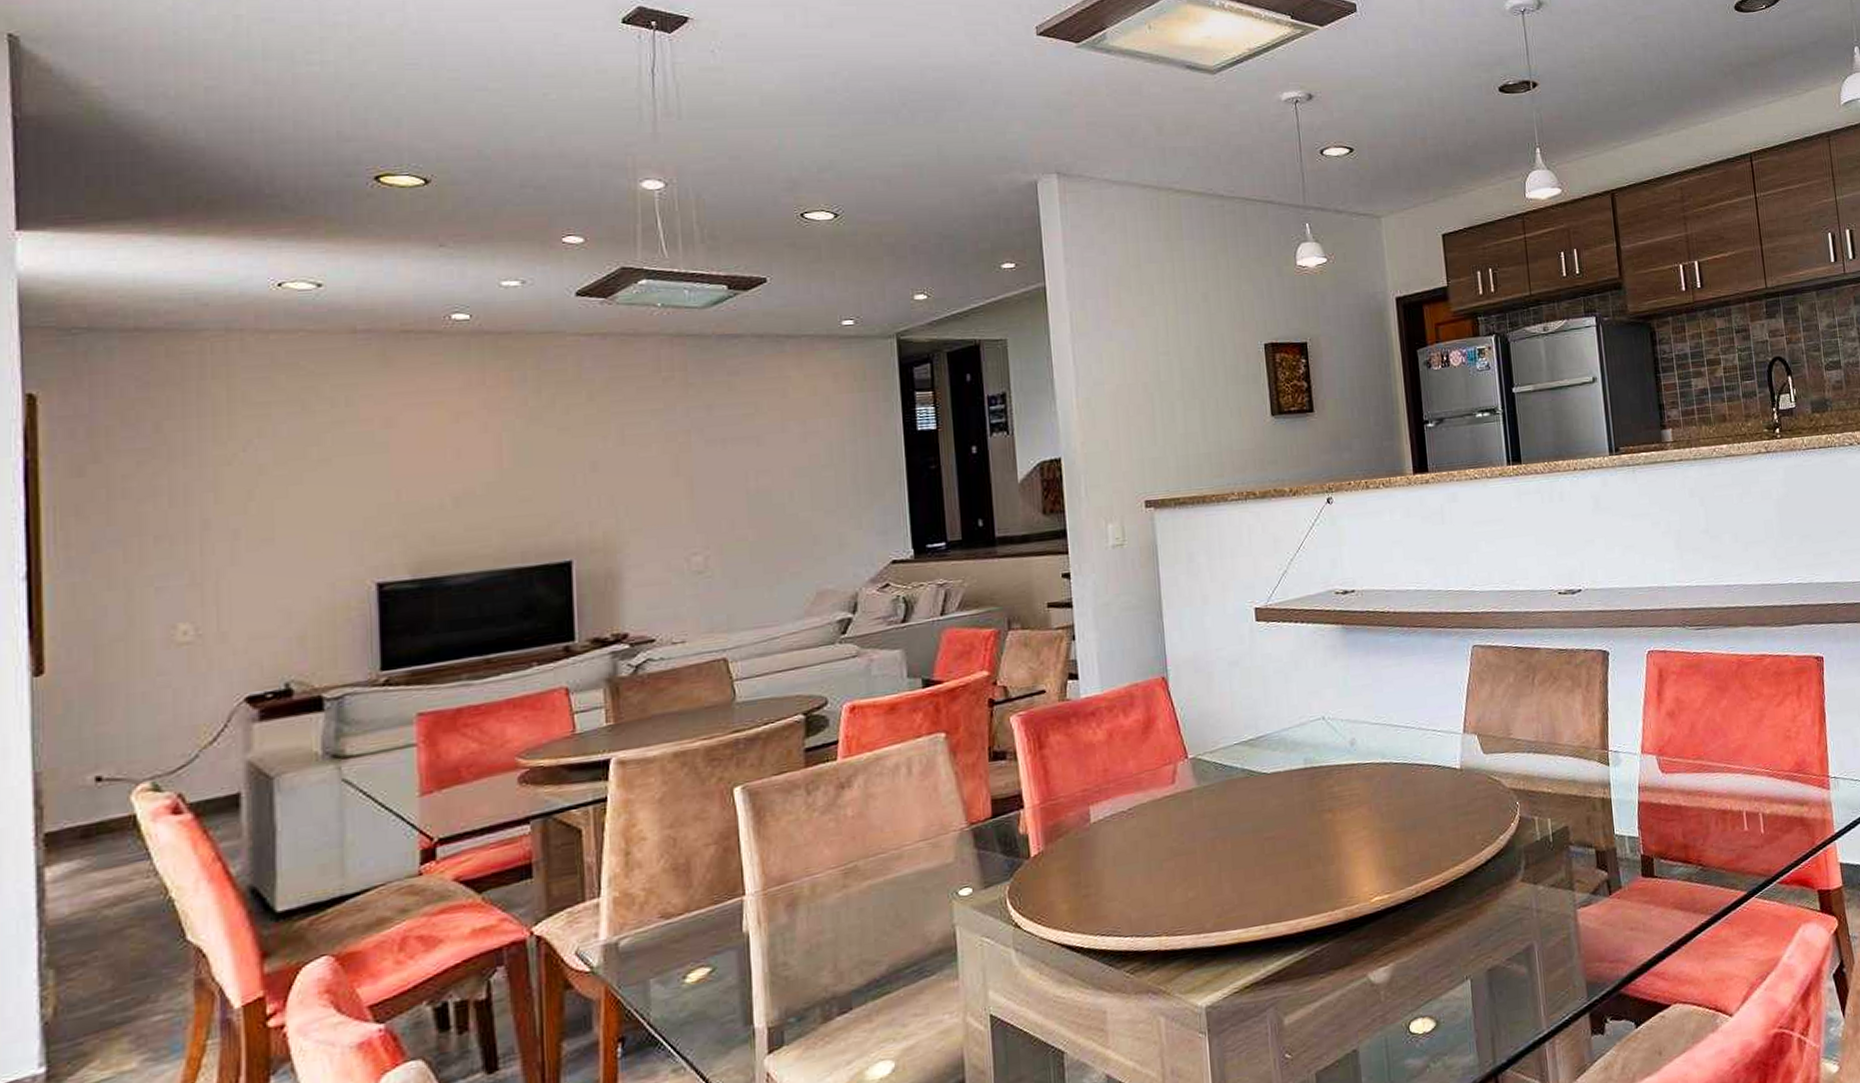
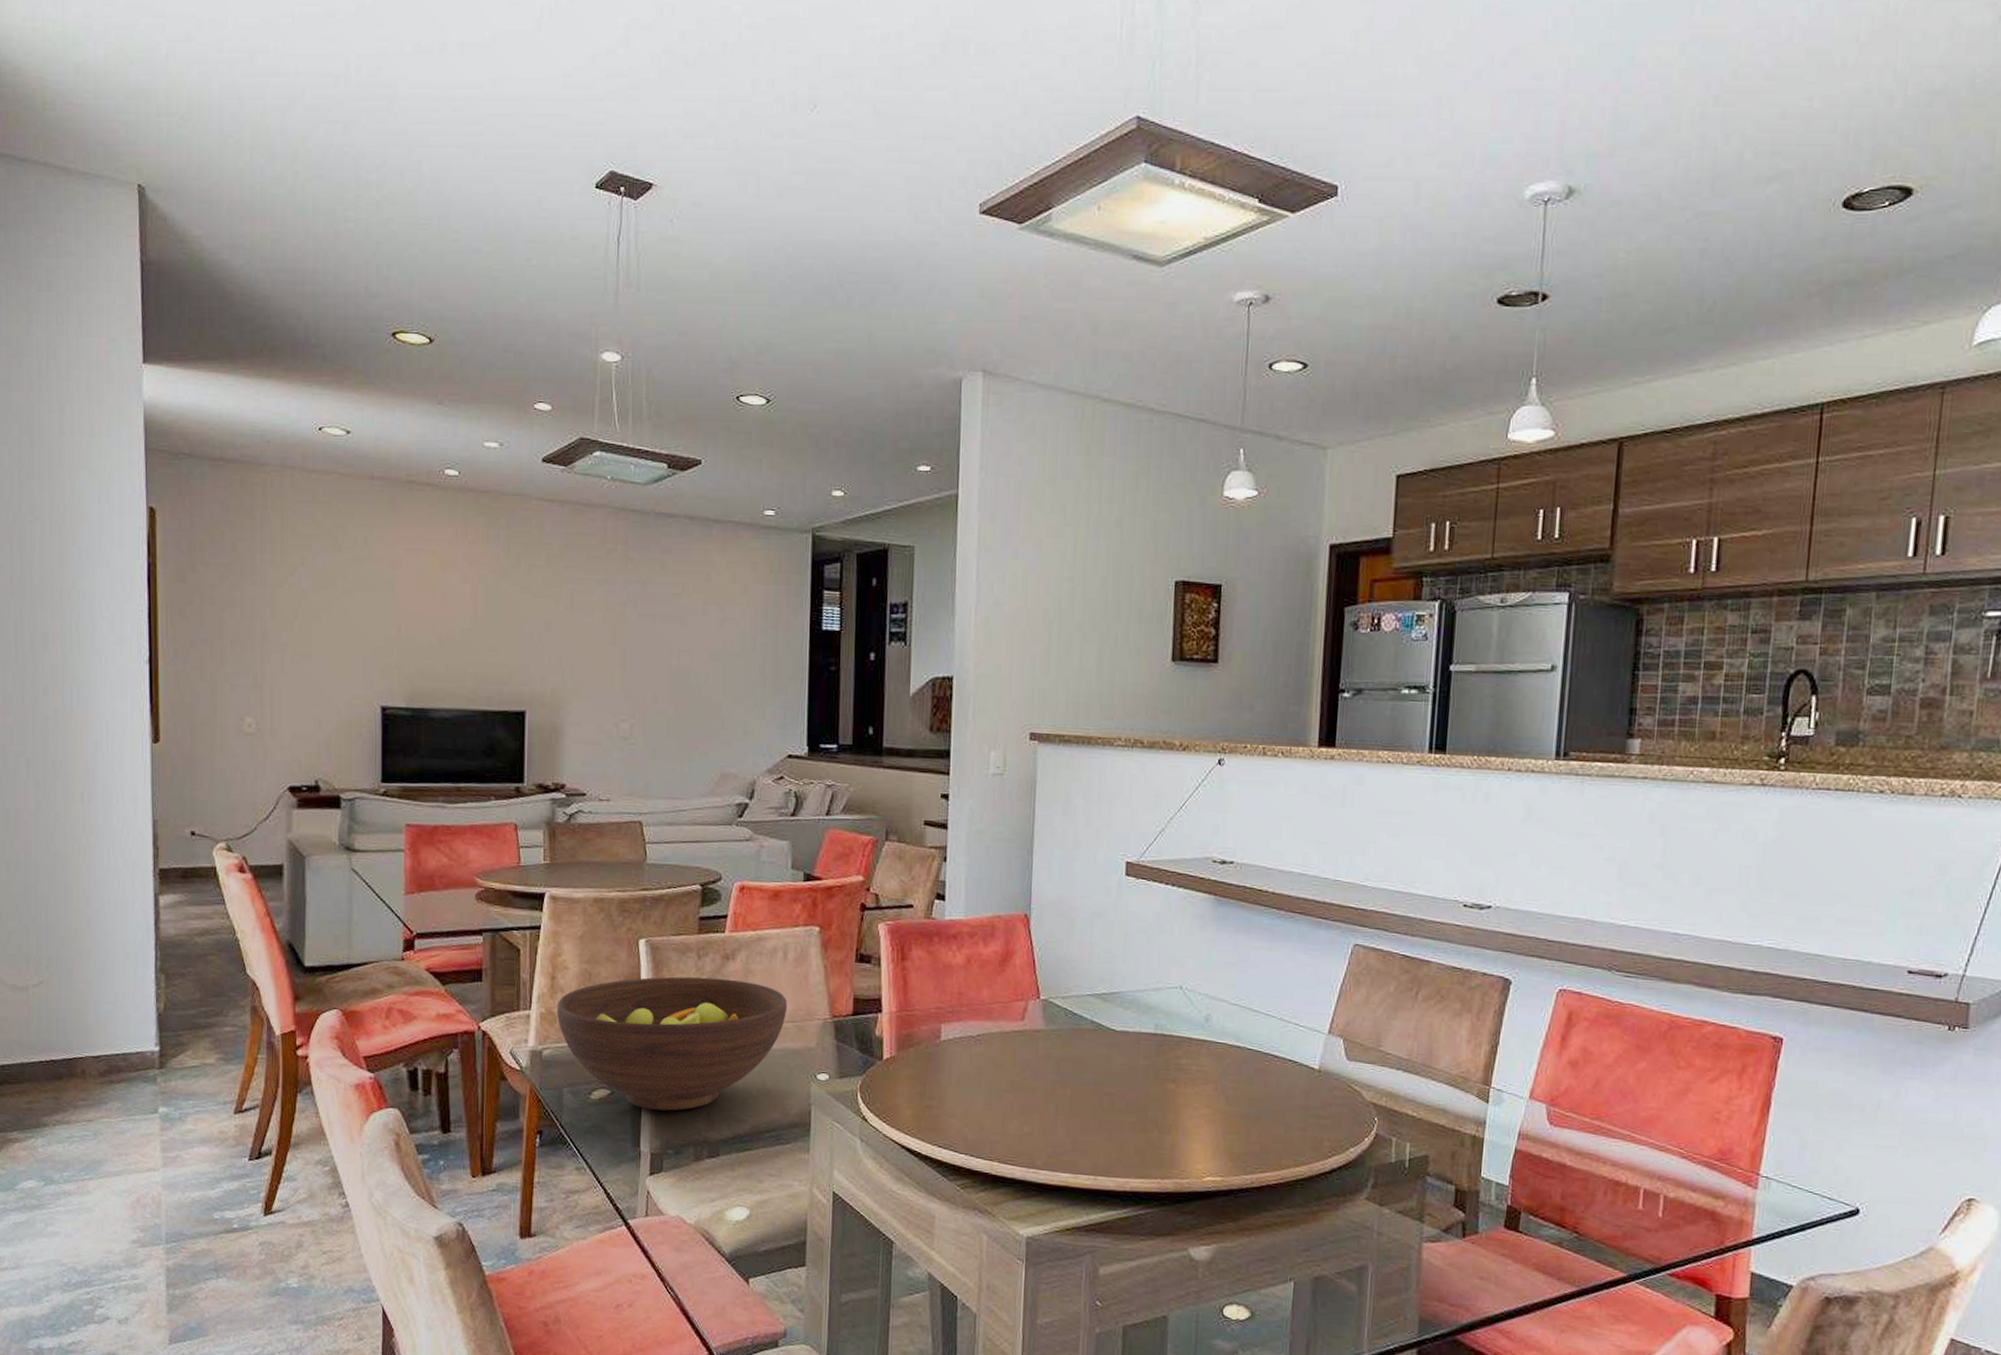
fruit bowl: none [634,807,917,979] -> present [556,976,787,1111]

